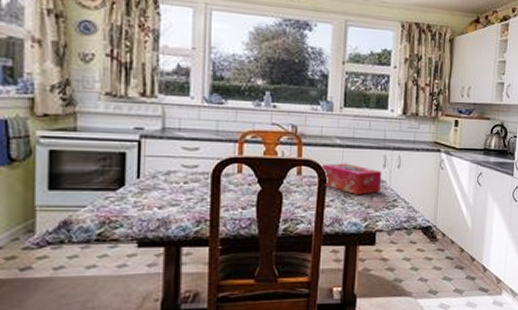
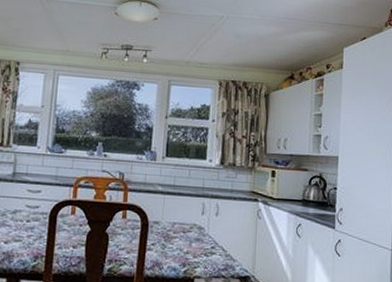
tissue box: present [321,163,382,194] -> none [144,208,201,240]

